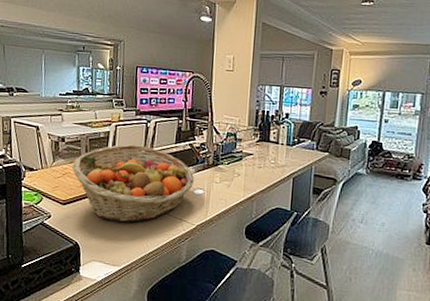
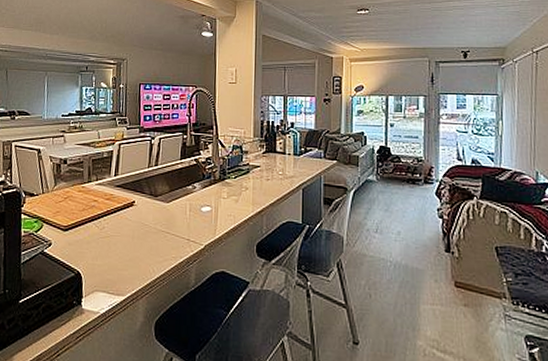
fruit basket: present [72,144,195,223] -> none [74,163,202,247]

